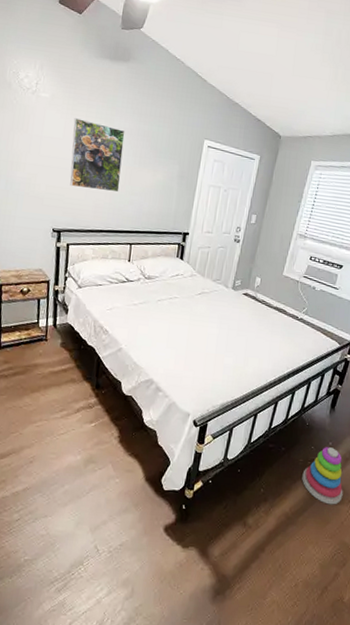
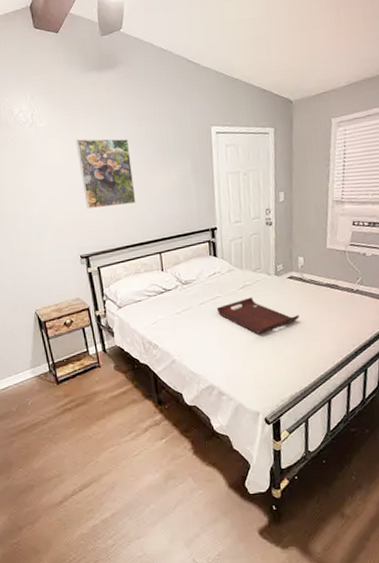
serving tray: none [171,304,246,340] -> present [216,297,299,334]

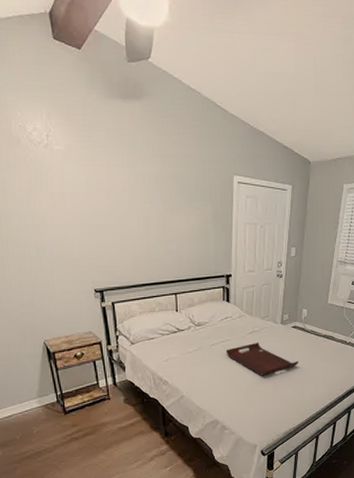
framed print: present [75,138,136,210] -> none [94,169,155,244]

